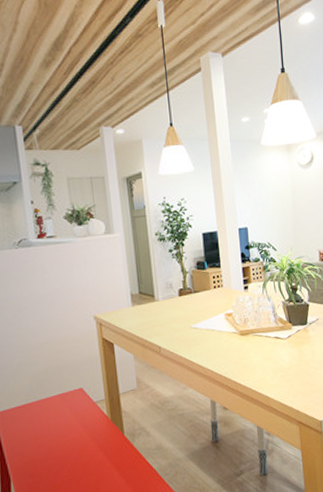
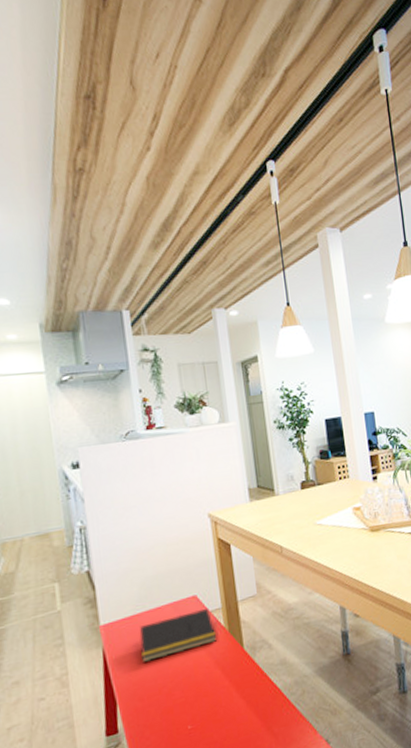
notepad: none [31,400,101,445] -> present [139,609,217,662]

